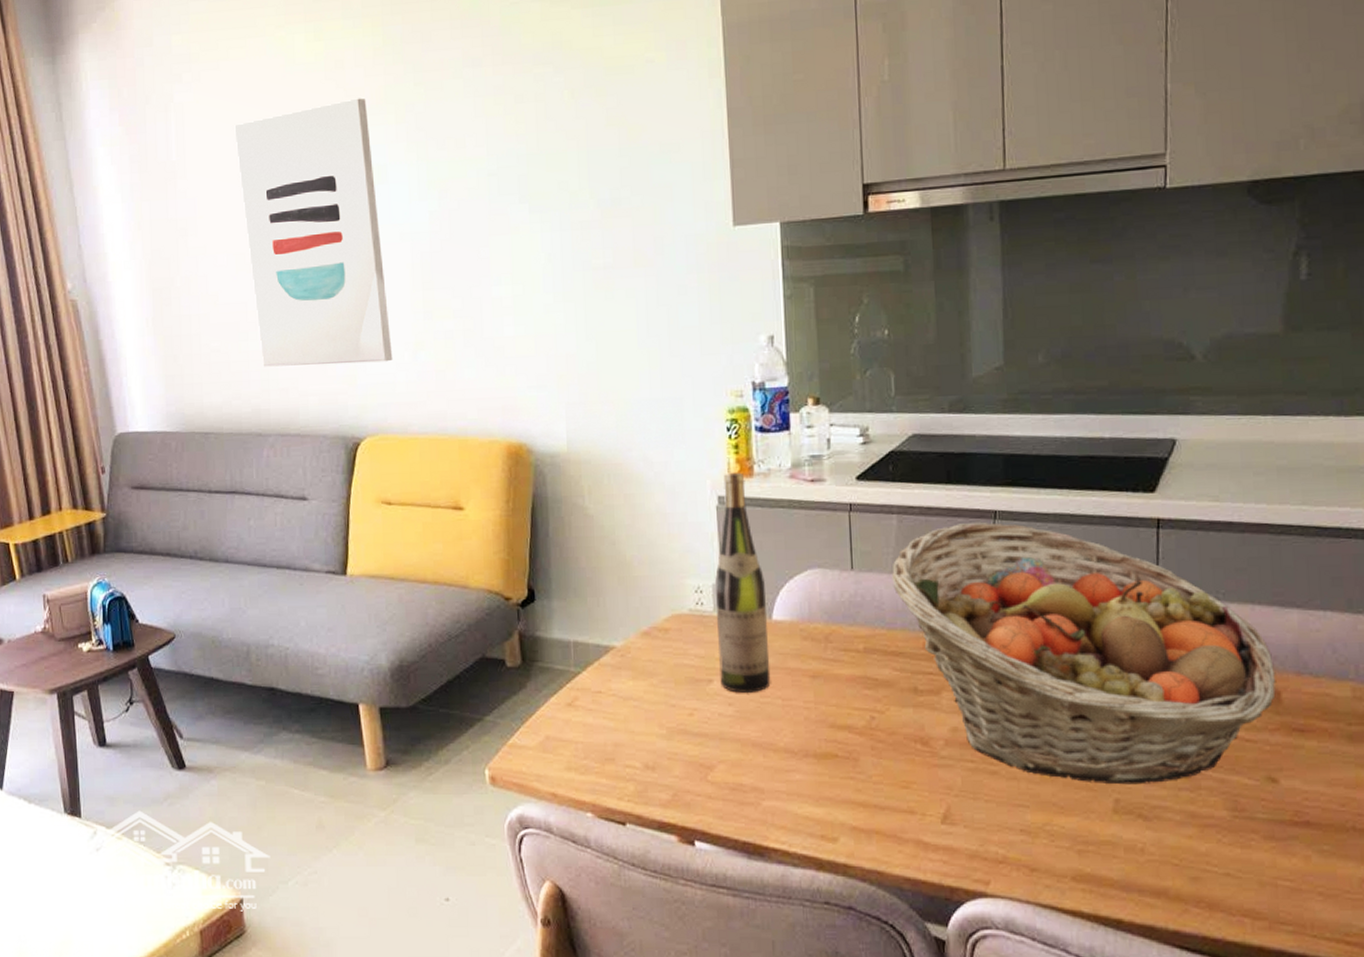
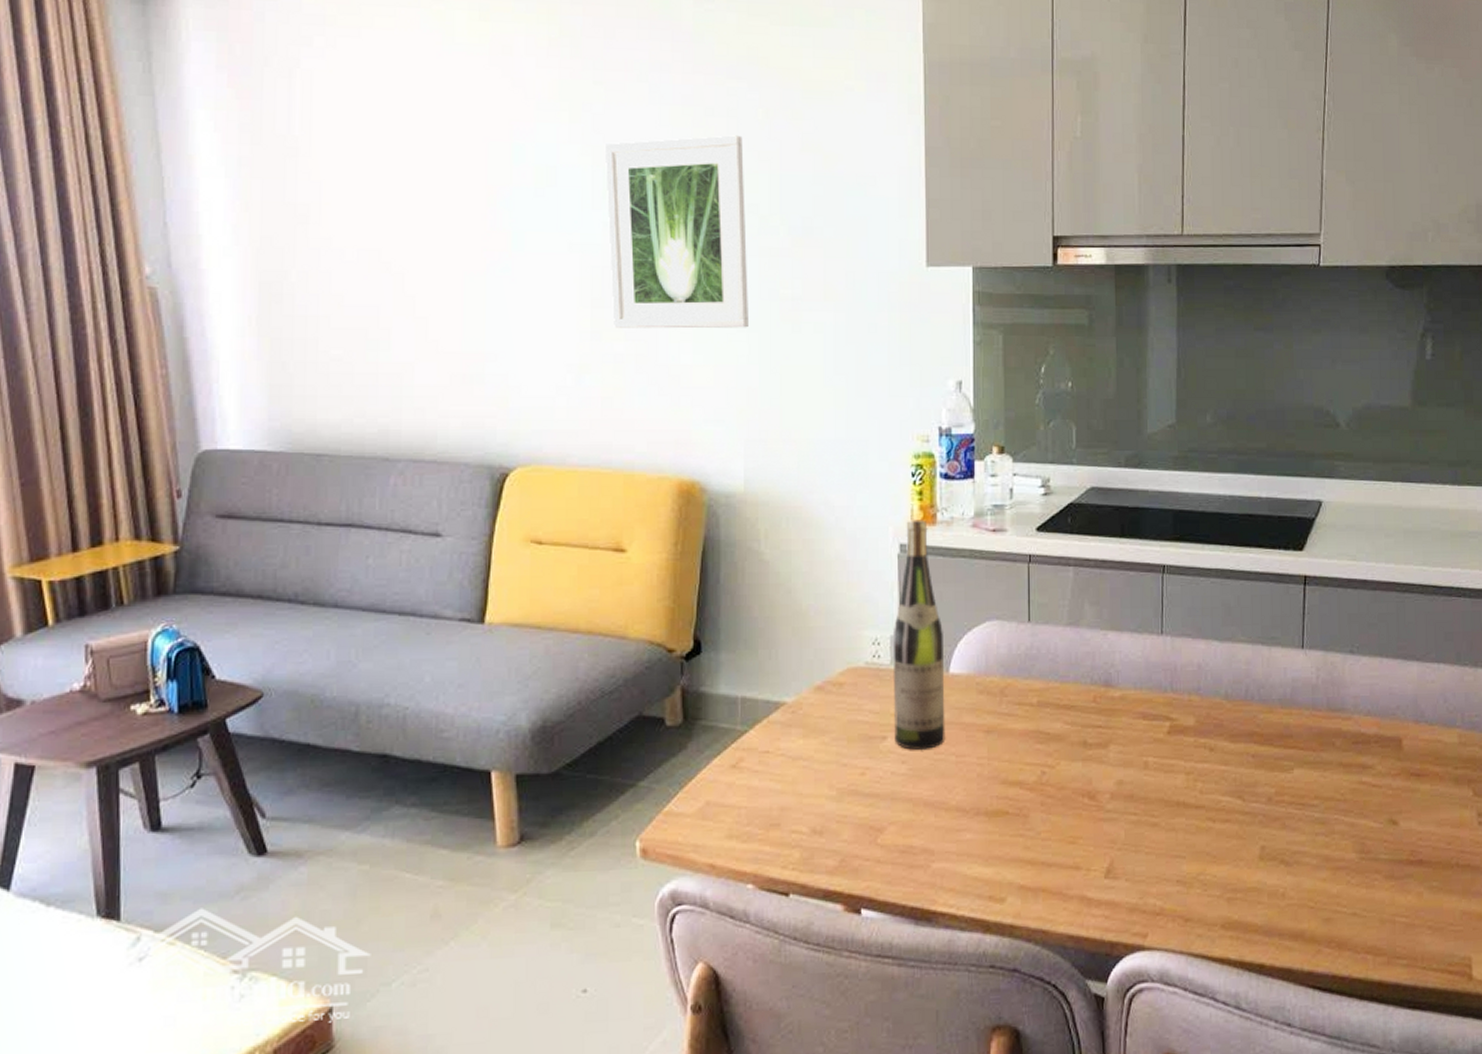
wall art: present [234,98,393,367] -> none [375,89,553,384]
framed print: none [427,118,564,307] -> present [604,135,748,329]
fruit basket: present [892,522,1277,785] -> none [1067,576,1399,832]

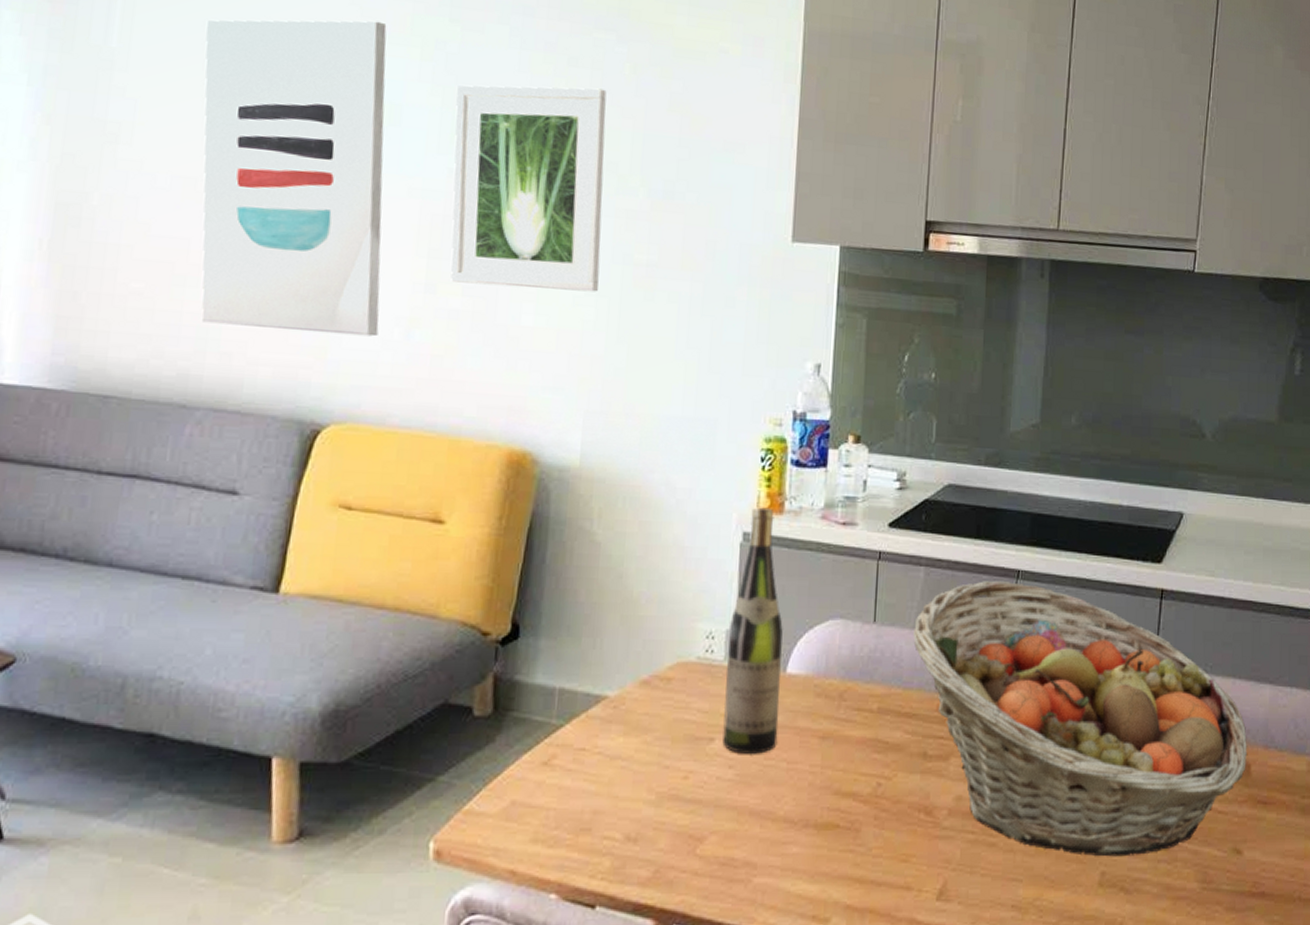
wall art: none [375,89,553,384] -> present [201,19,387,337]
fruit basket: none [1067,576,1399,832] -> present [913,581,1248,857]

